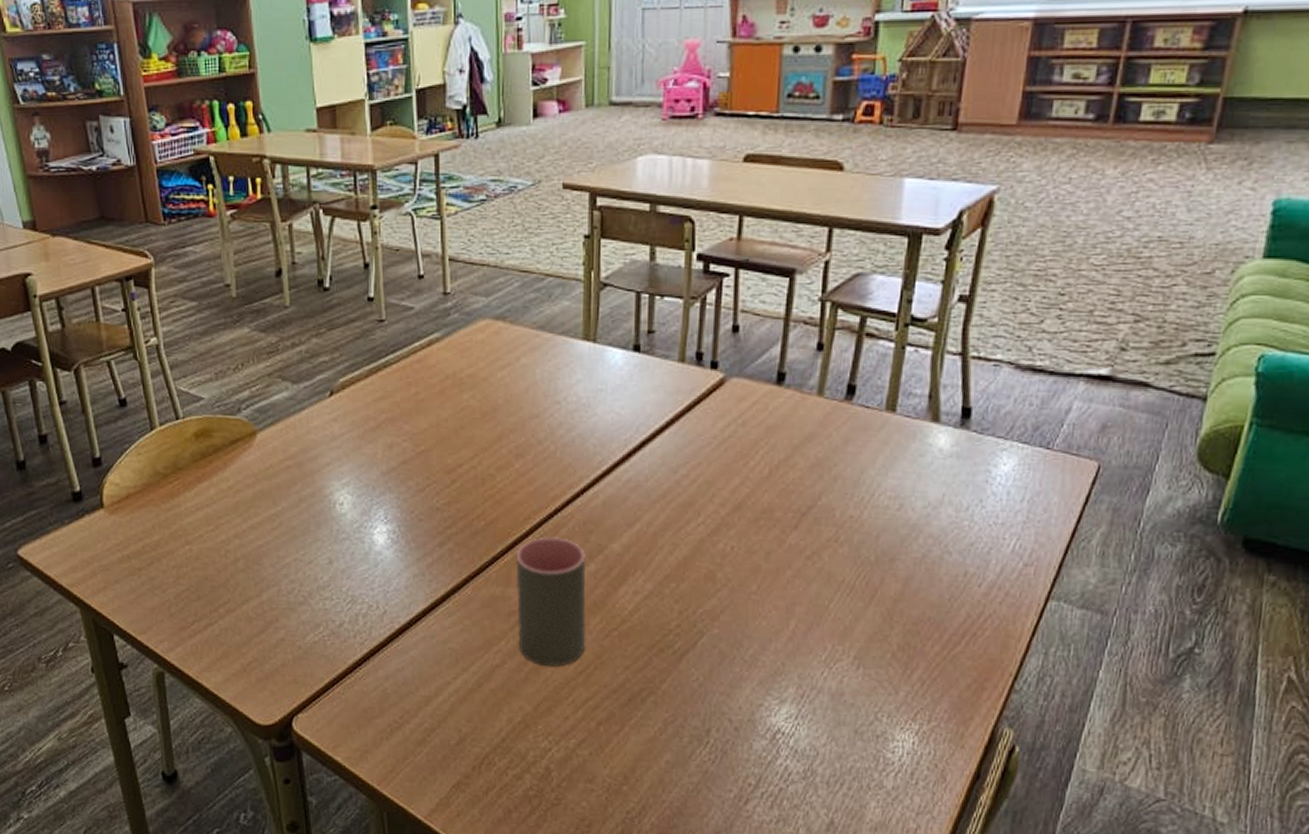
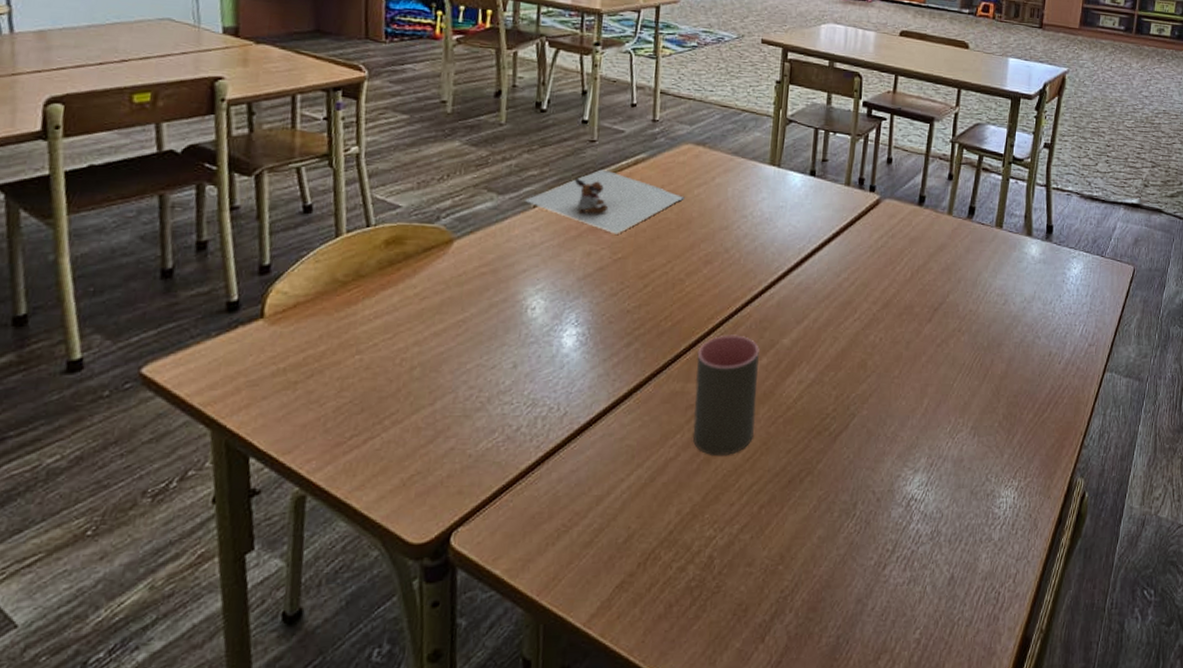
toy bear: none [319,352,487,425] -> present [525,169,685,234]

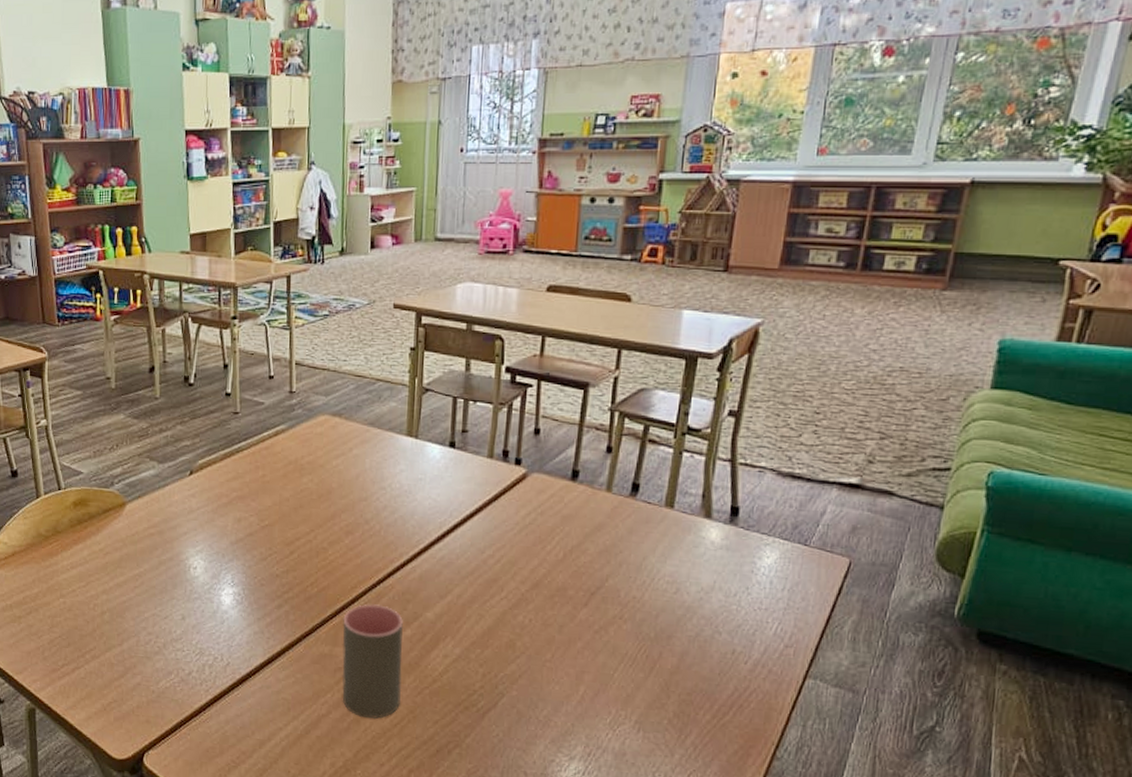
toy bear: present [525,169,685,234] -> none [181,440,324,503]

